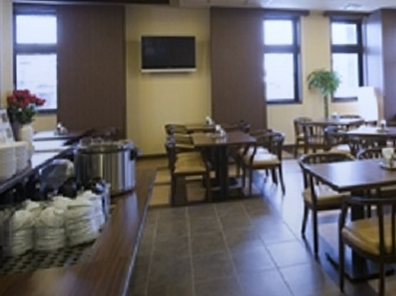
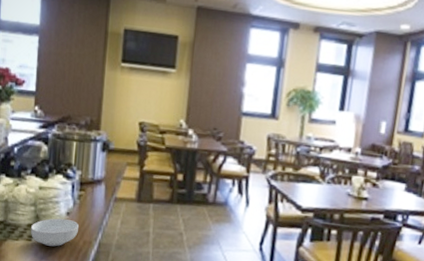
cereal bowl: none [61,236,112,269] -> present [30,218,79,247]

